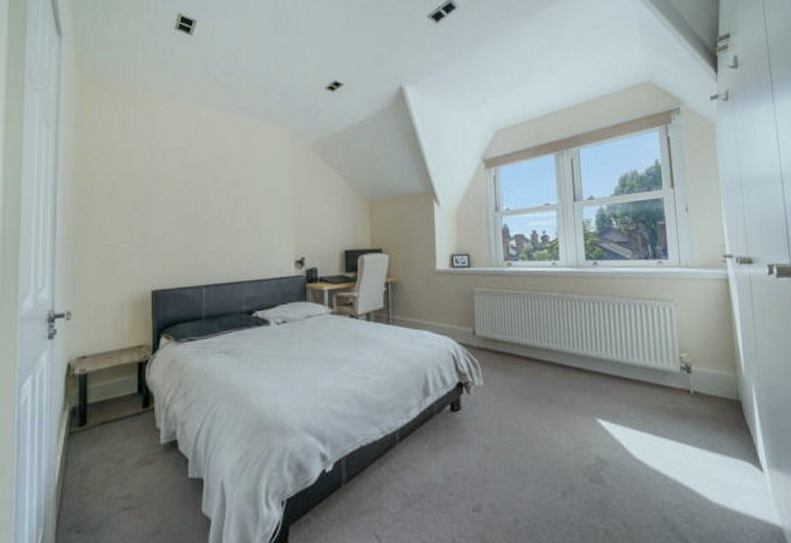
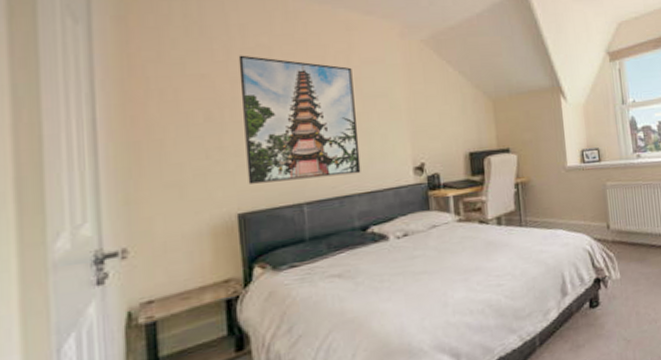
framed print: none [160,156,251,266] -> present [238,55,361,184]

